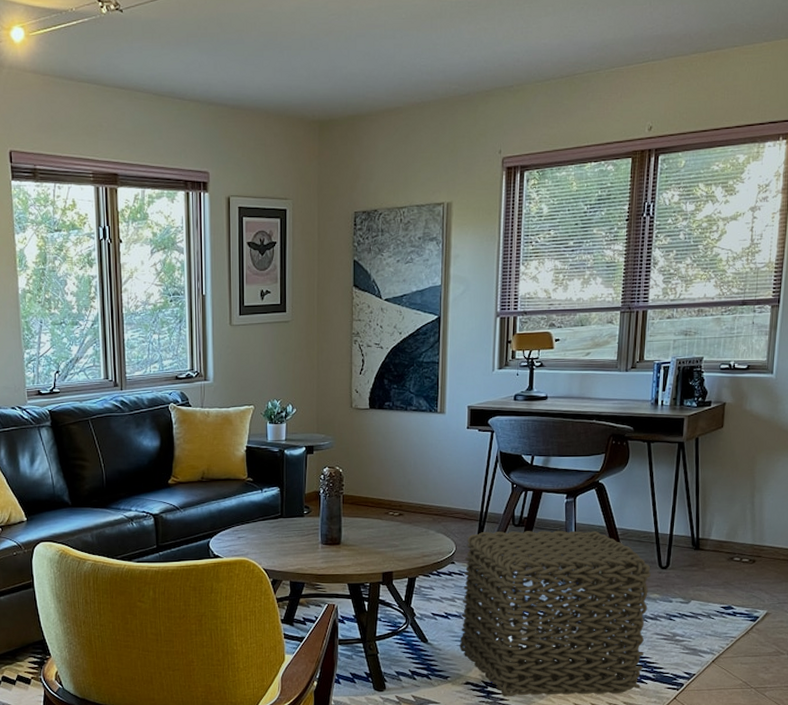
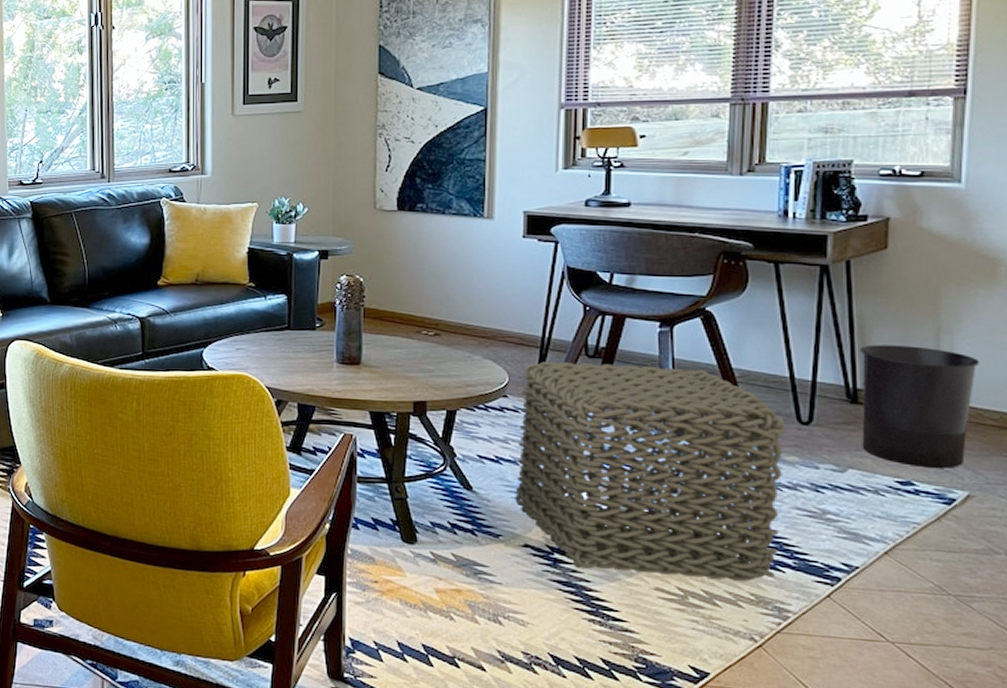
waste bin: none [701,502,778,595] -> present [859,344,980,468]

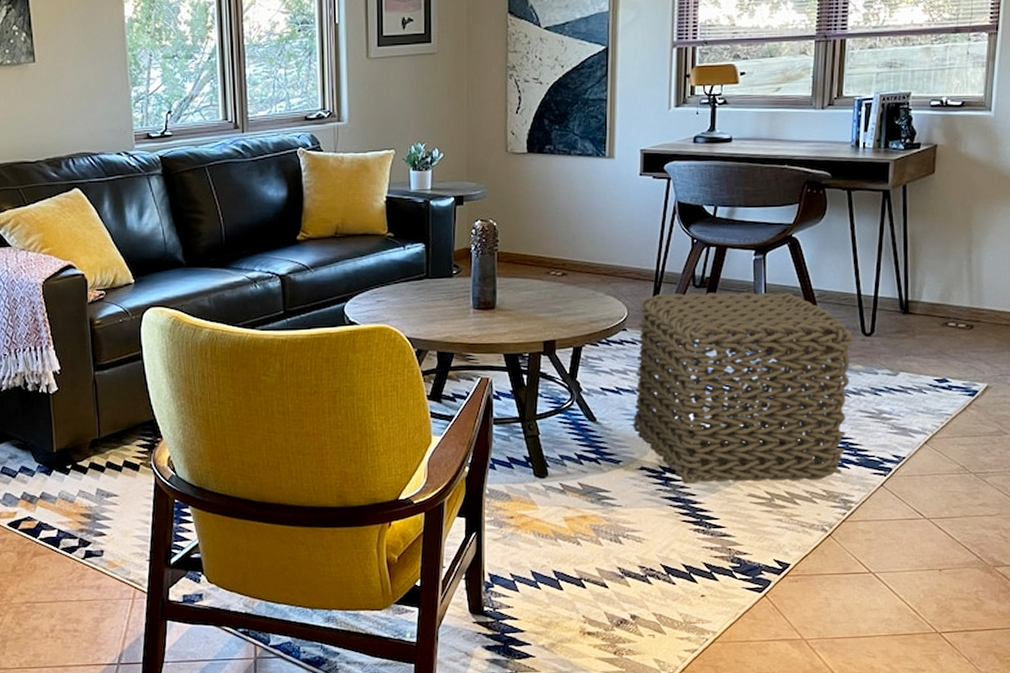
waste bin: present [859,344,980,468] -> none [910,259,999,365]

